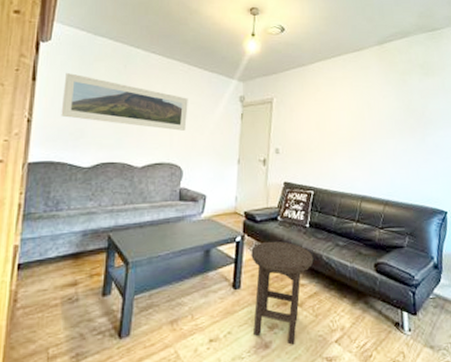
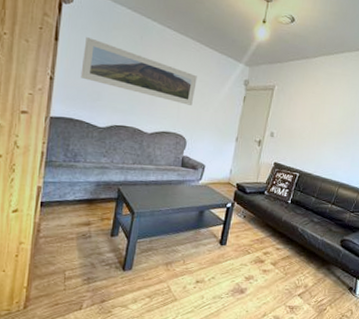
stool: present [251,241,314,345] -> none [233,210,291,293]

